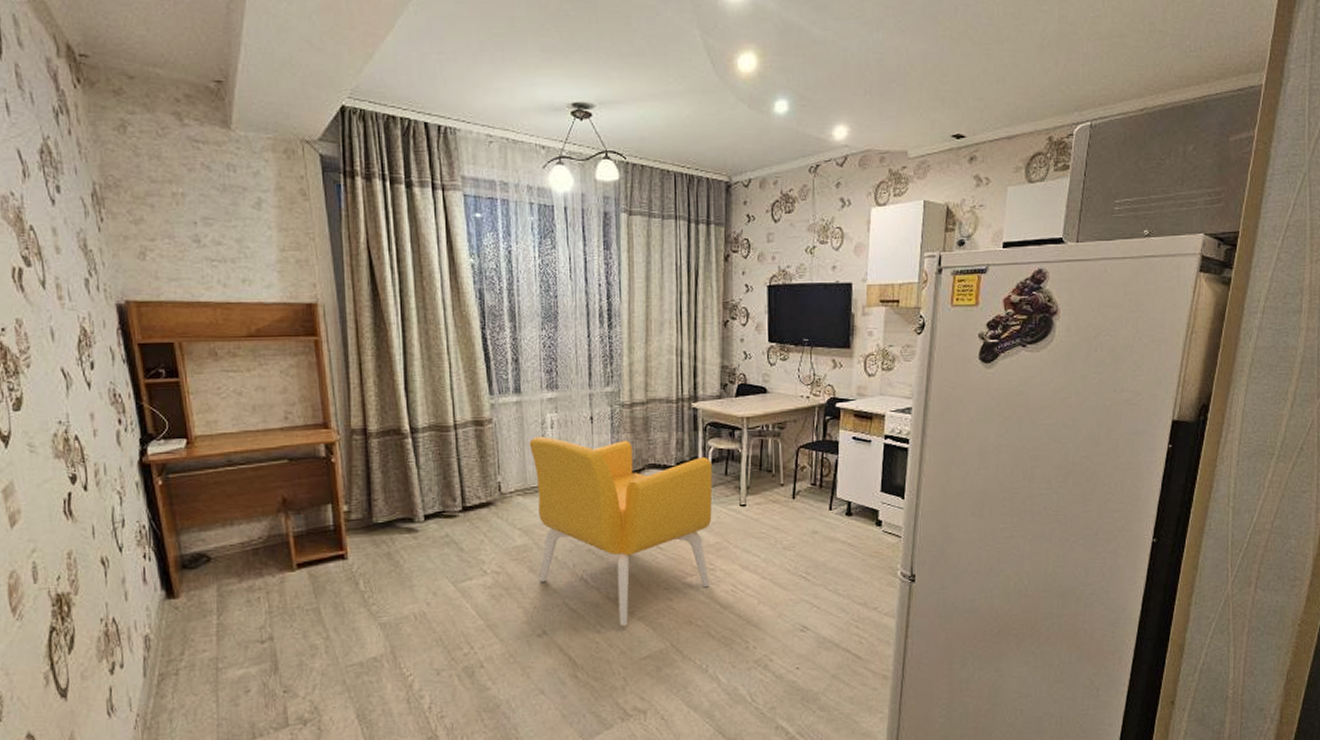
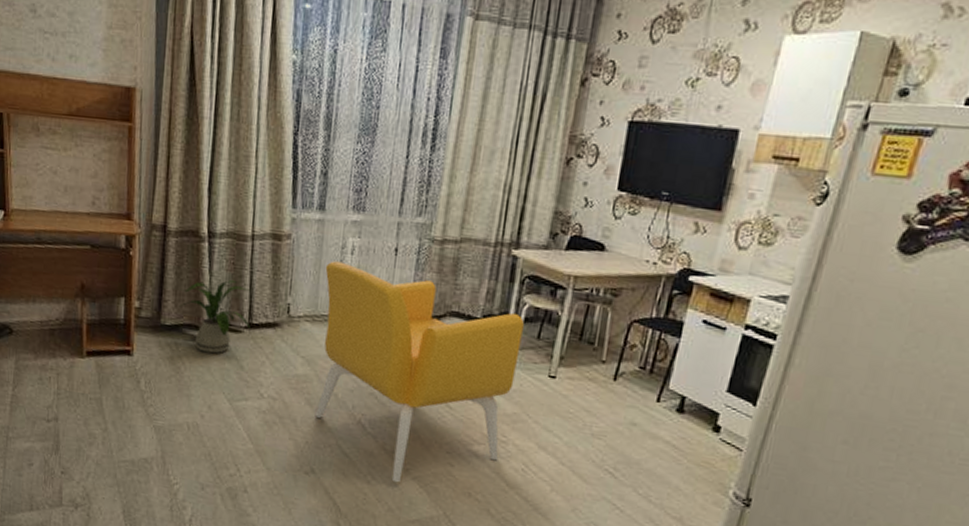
house plant: none [389,469,465,542] -> present [179,279,251,354]

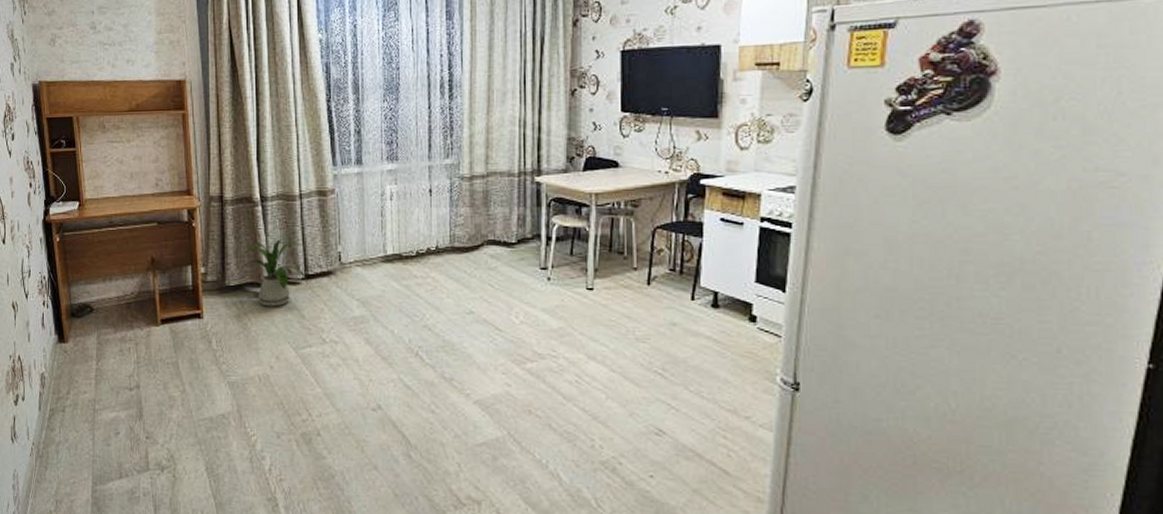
armchair: present [315,261,524,483] -> none [368,208,556,409]

